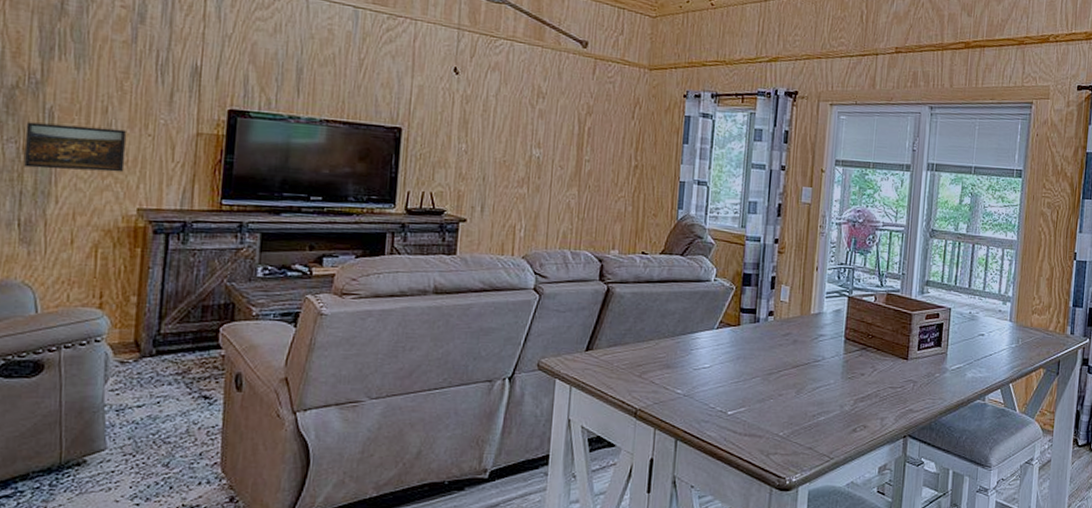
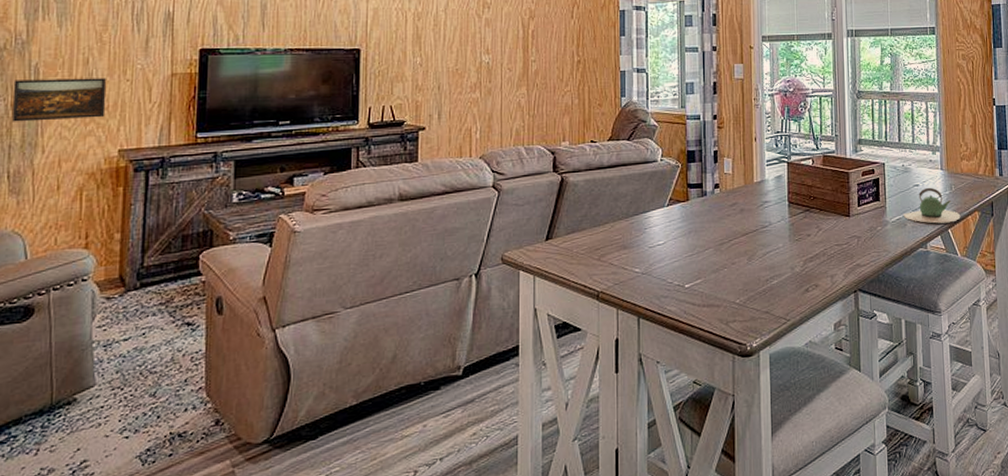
teapot: none [964,338,1025,377] -> present [903,187,961,224]

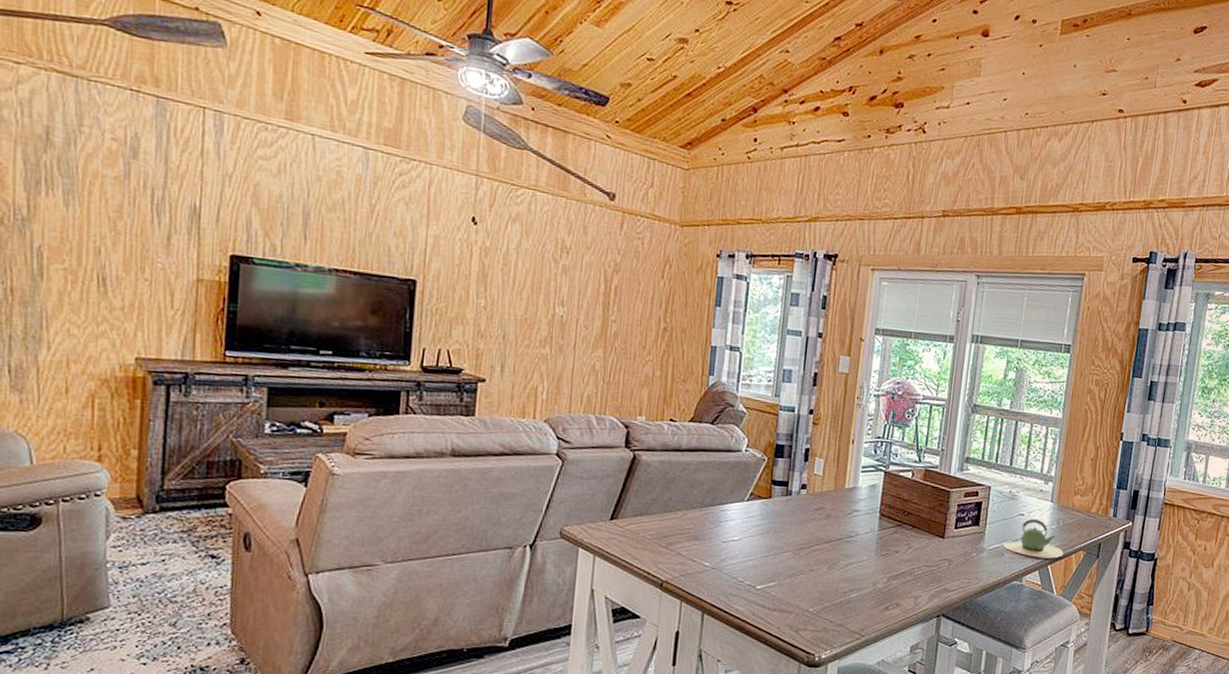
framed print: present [12,78,107,122] -> none [12,261,122,319]

